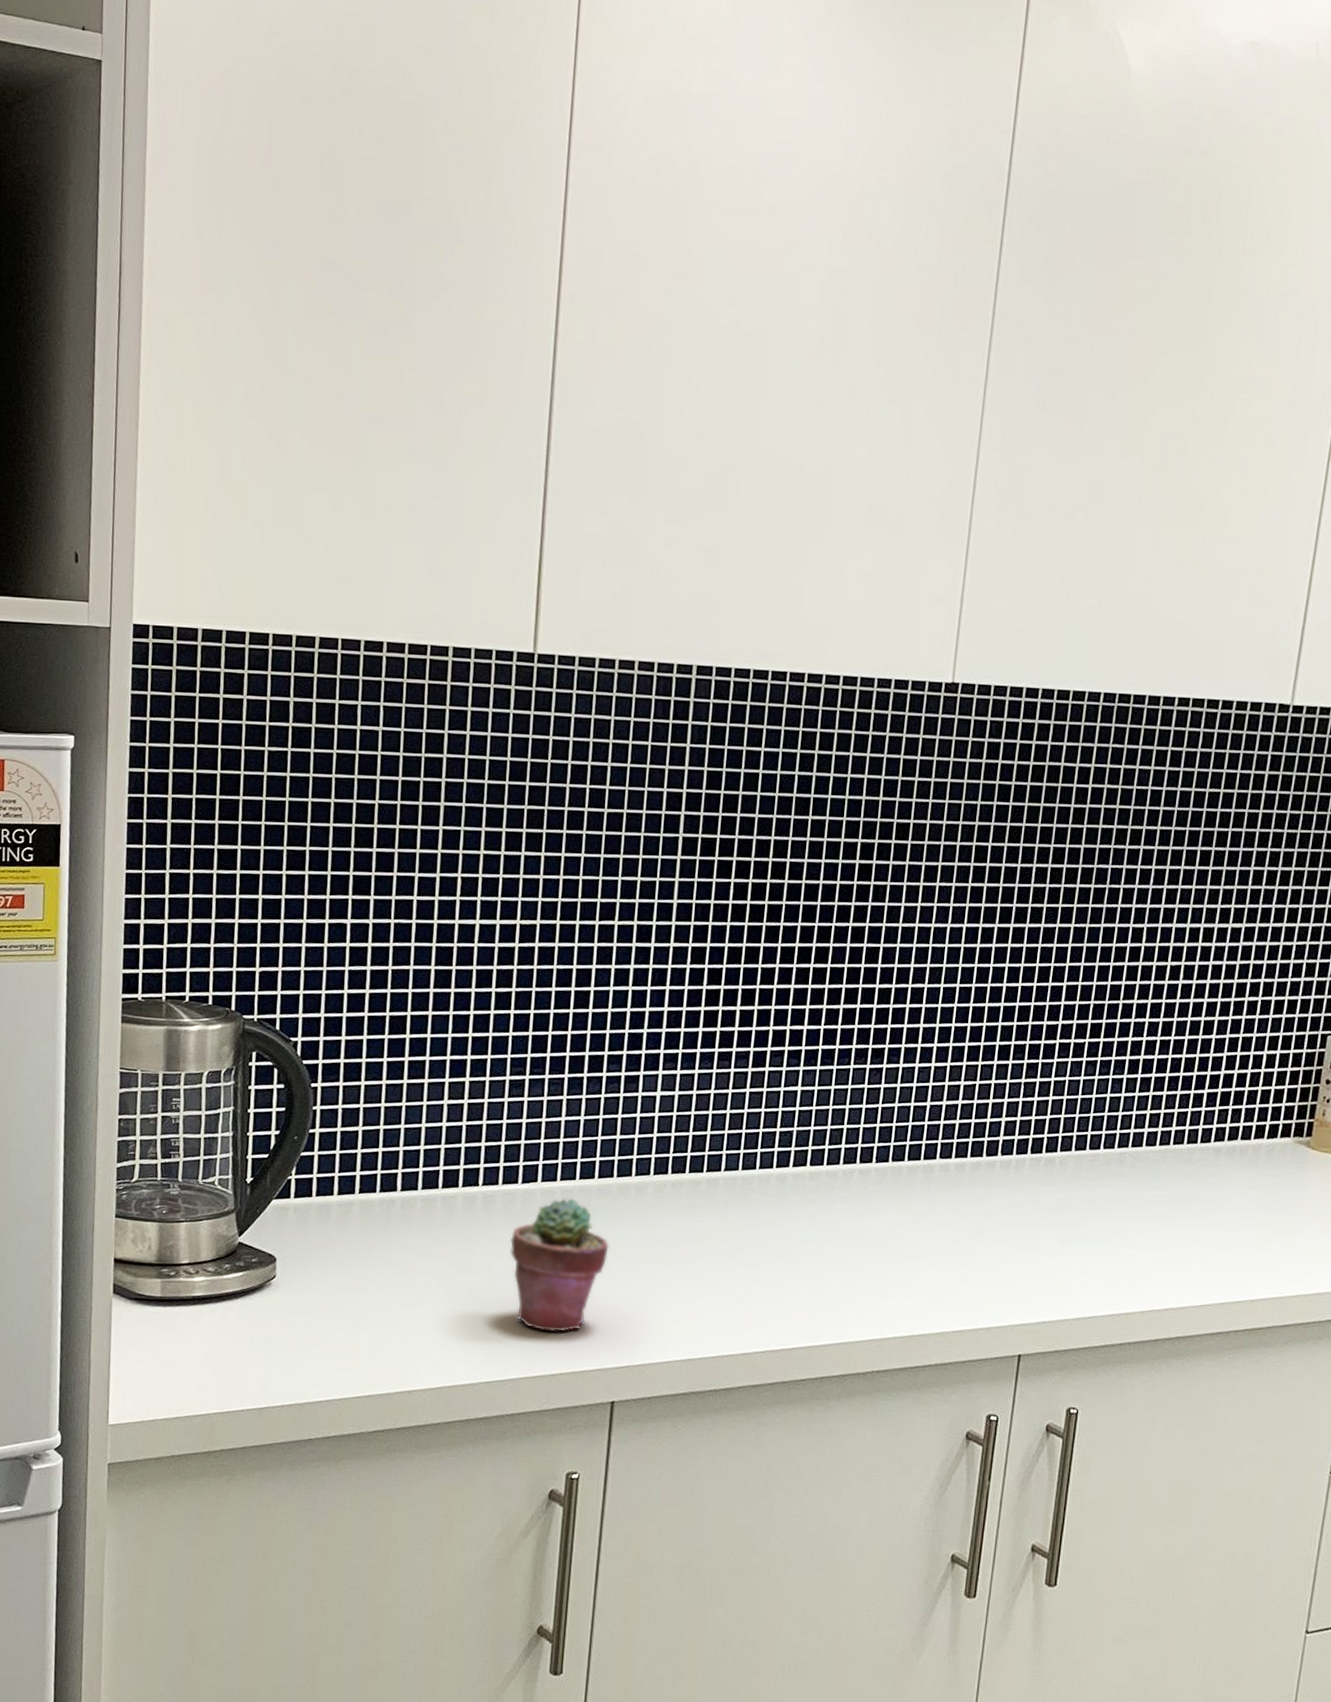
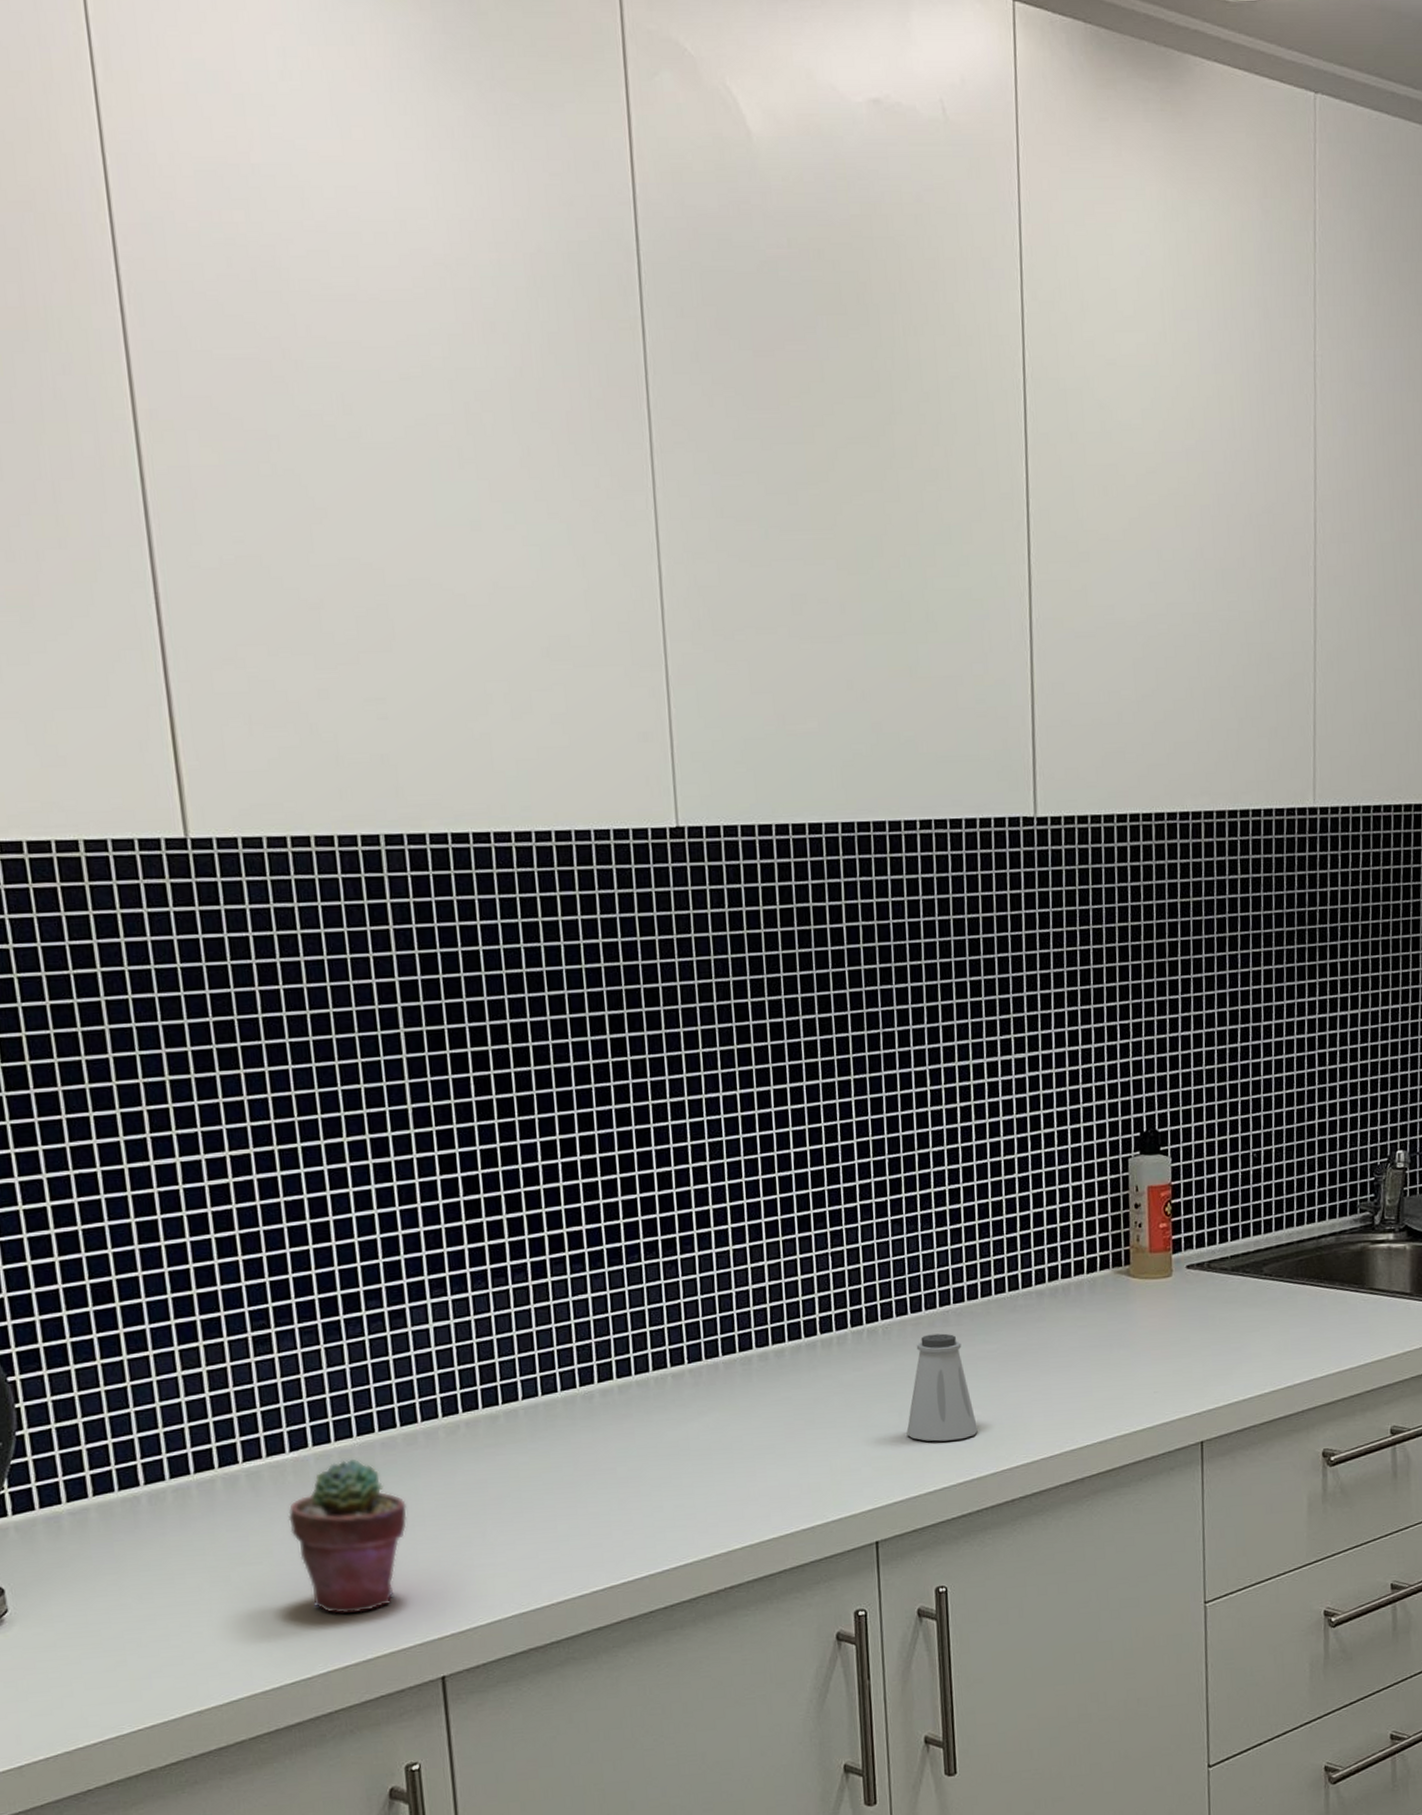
saltshaker: none [1065,1172,1135,1275] -> present [906,1333,978,1442]

